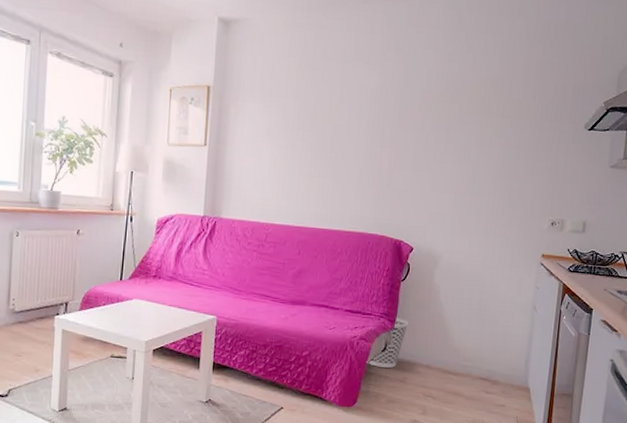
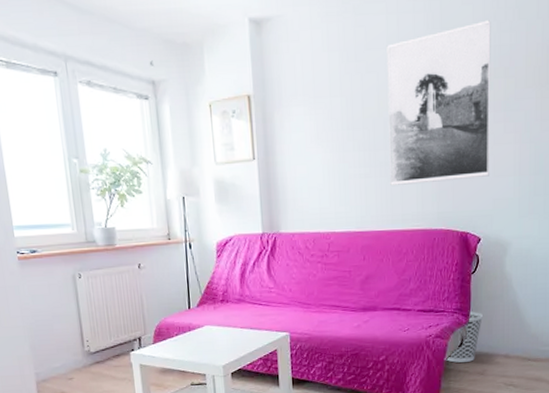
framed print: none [332,49,442,191] -> present [387,20,491,185]

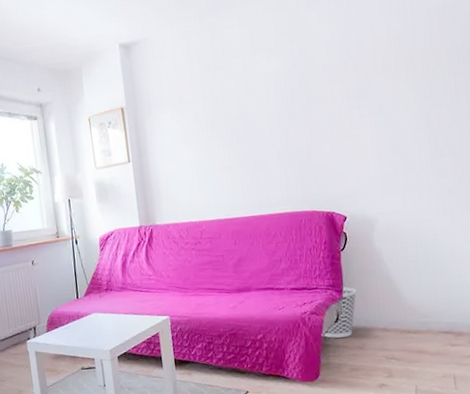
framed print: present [387,20,491,185] -> none [241,21,349,174]

